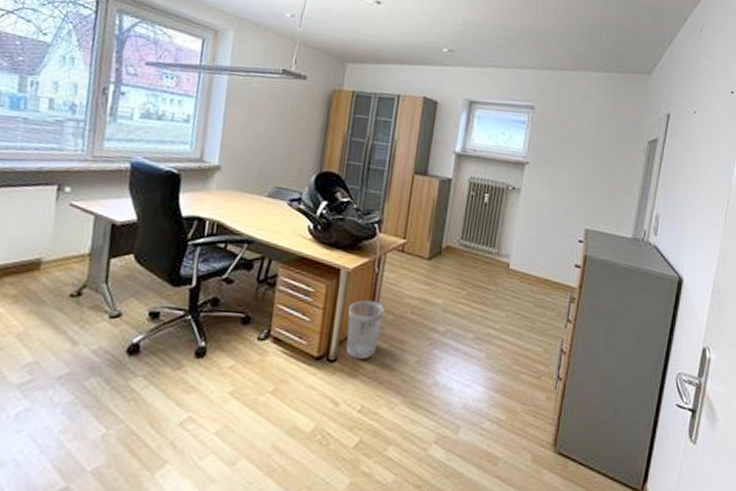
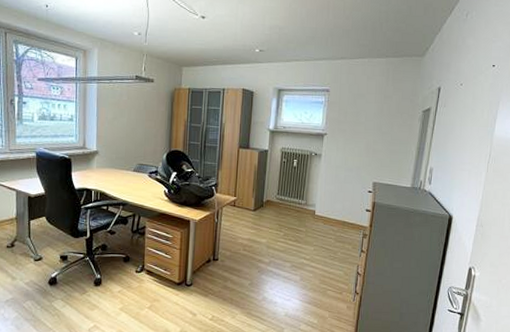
wastebasket: present [346,300,385,359] -> none [198,242,224,283]

